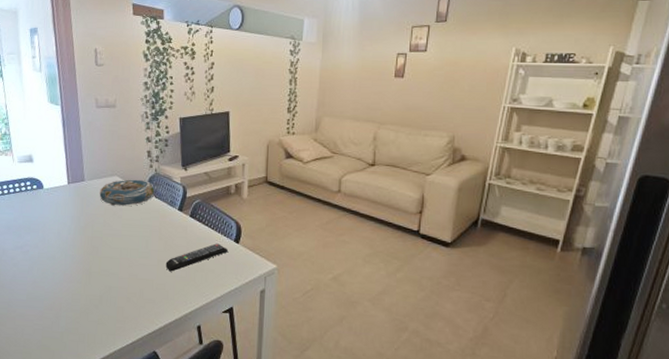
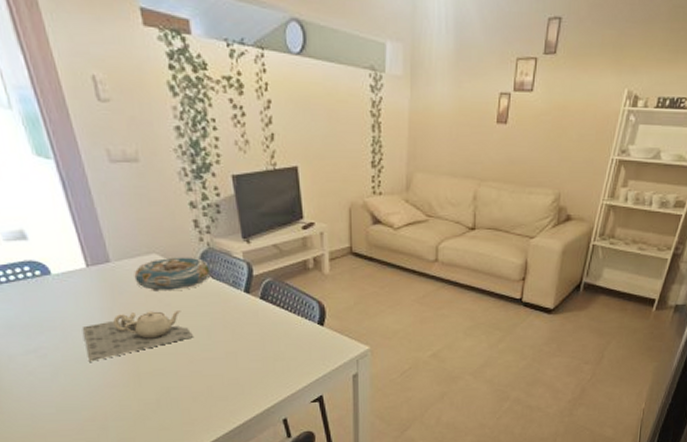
teapot: none [56,221,135,260] -> present [83,311,193,362]
remote control: present [165,243,229,272] -> none [236,328,312,364]

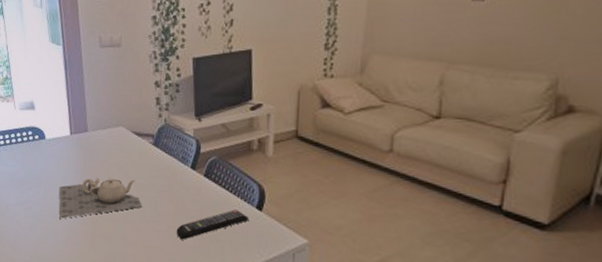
decorative bowl: present [134,257,211,292] -> none [103,130,165,162]
remote control: none [236,328,312,364] -> present [176,209,250,240]

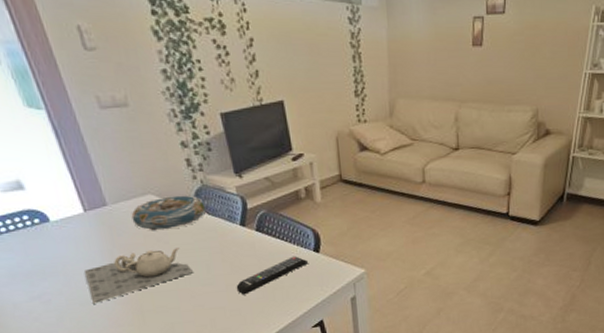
decorative bowl: none [103,130,165,162] -> present [131,195,207,231]

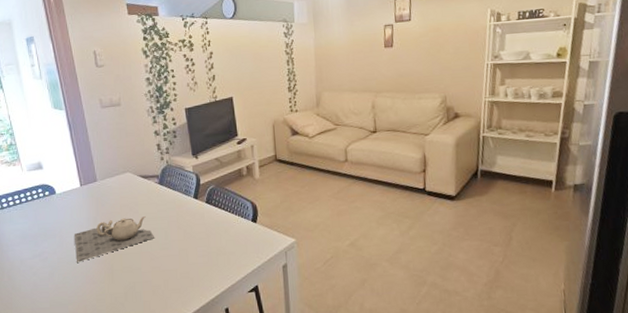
decorative bowl: present [131,195,207,231] -> none [113,173,169,202]
remote control: present [236,256,309,295] -> none [187,225,247,259]

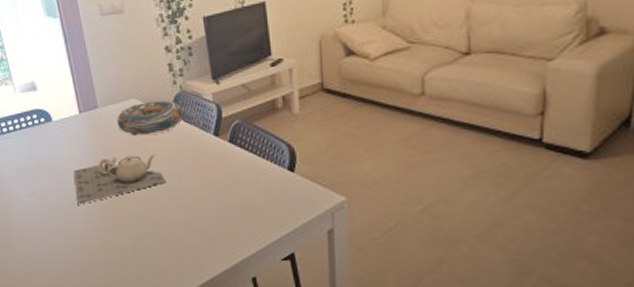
decorative bowl: none [113,173,169,202] -> present [116,100,183,136]

